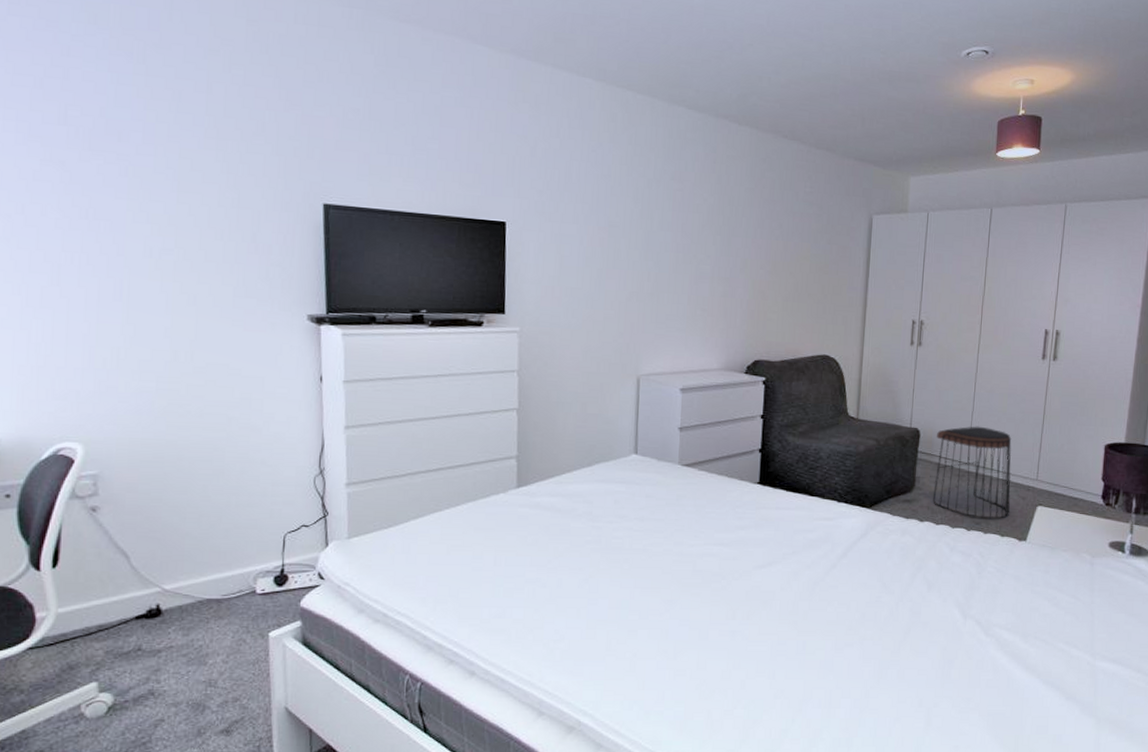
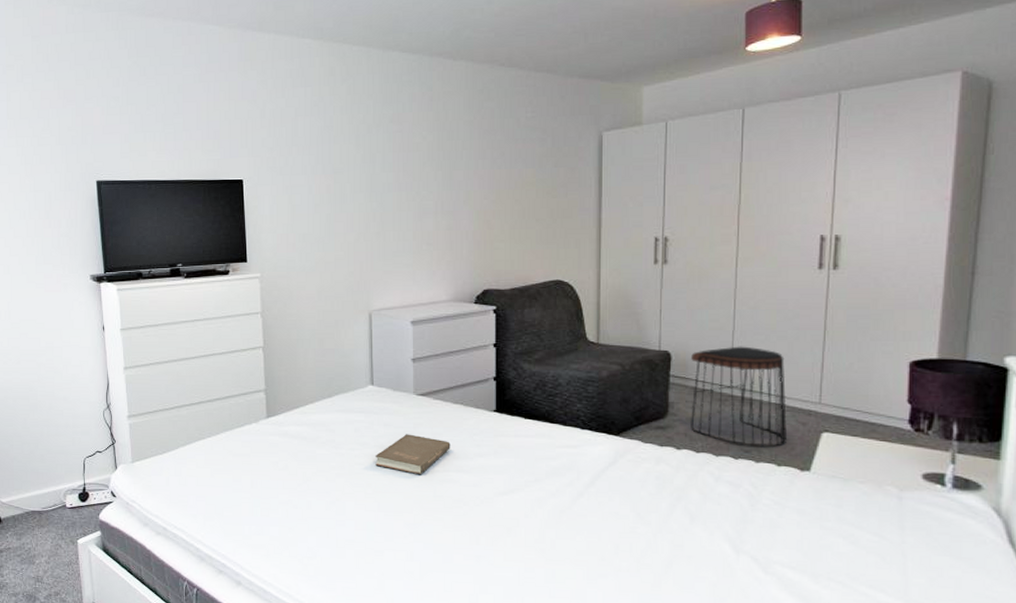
book: none [634,506,713,548] -> present [375,434,451,474]

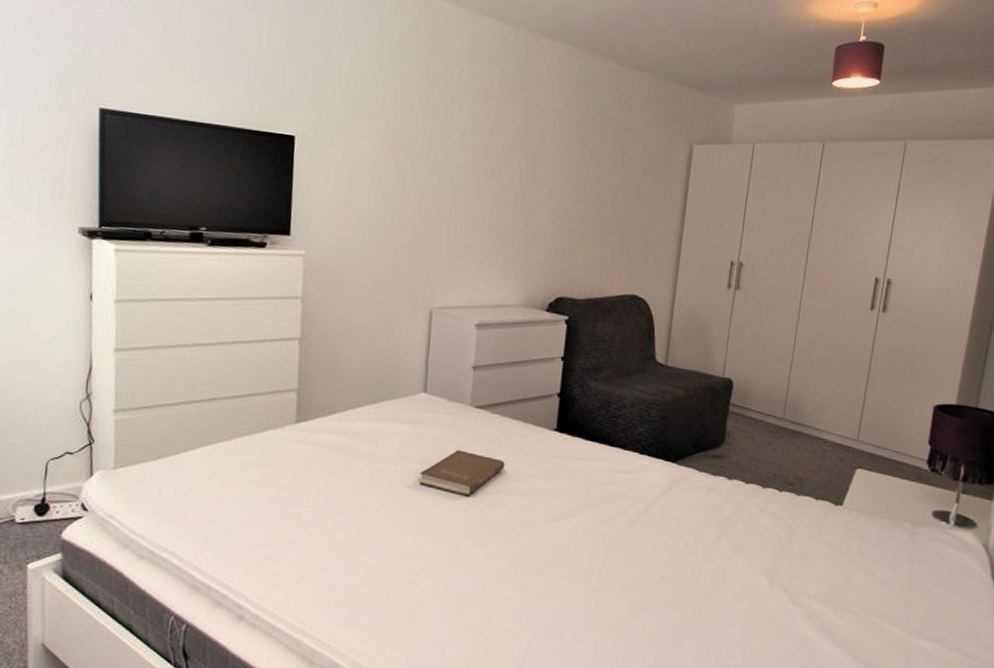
stool: present [691,346,787,448] -> none [743,379,833,481]

